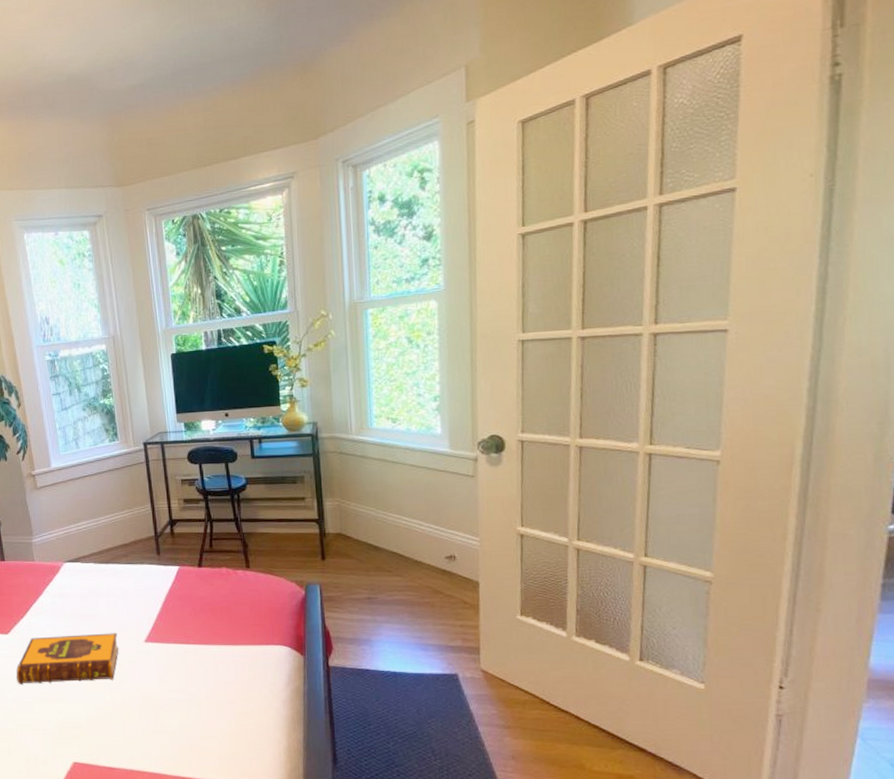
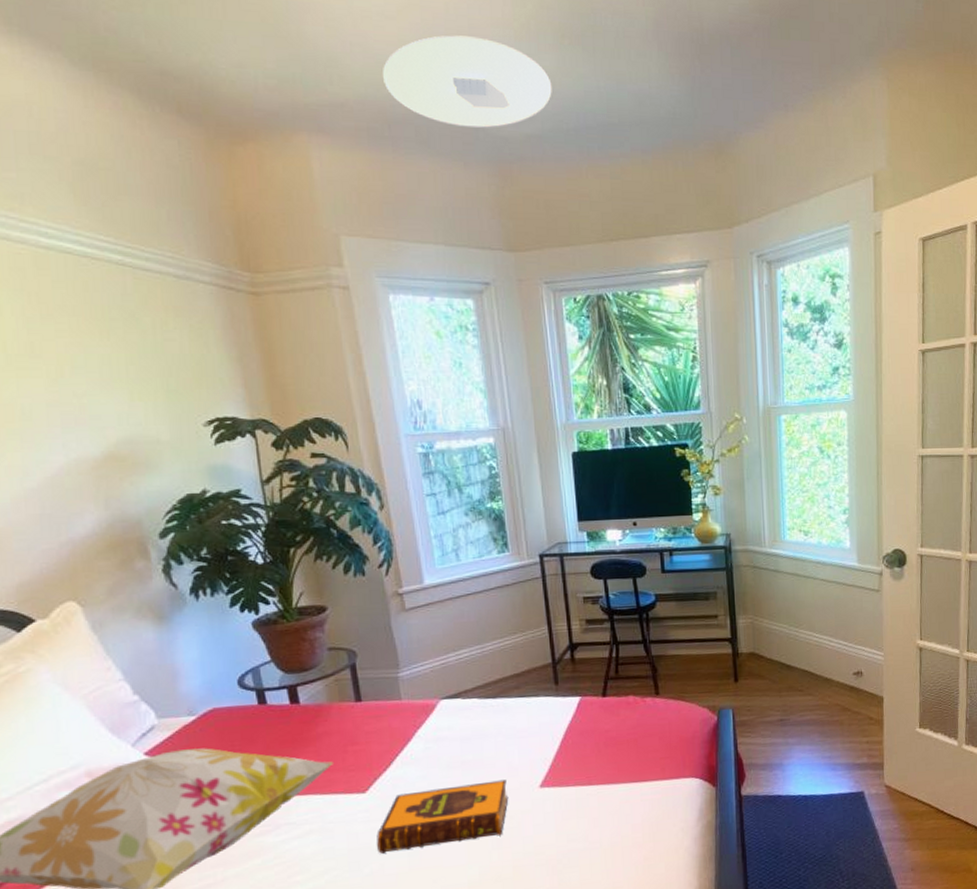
ceiling light: none [18,11,153,89] -> present [382,35,552,128]

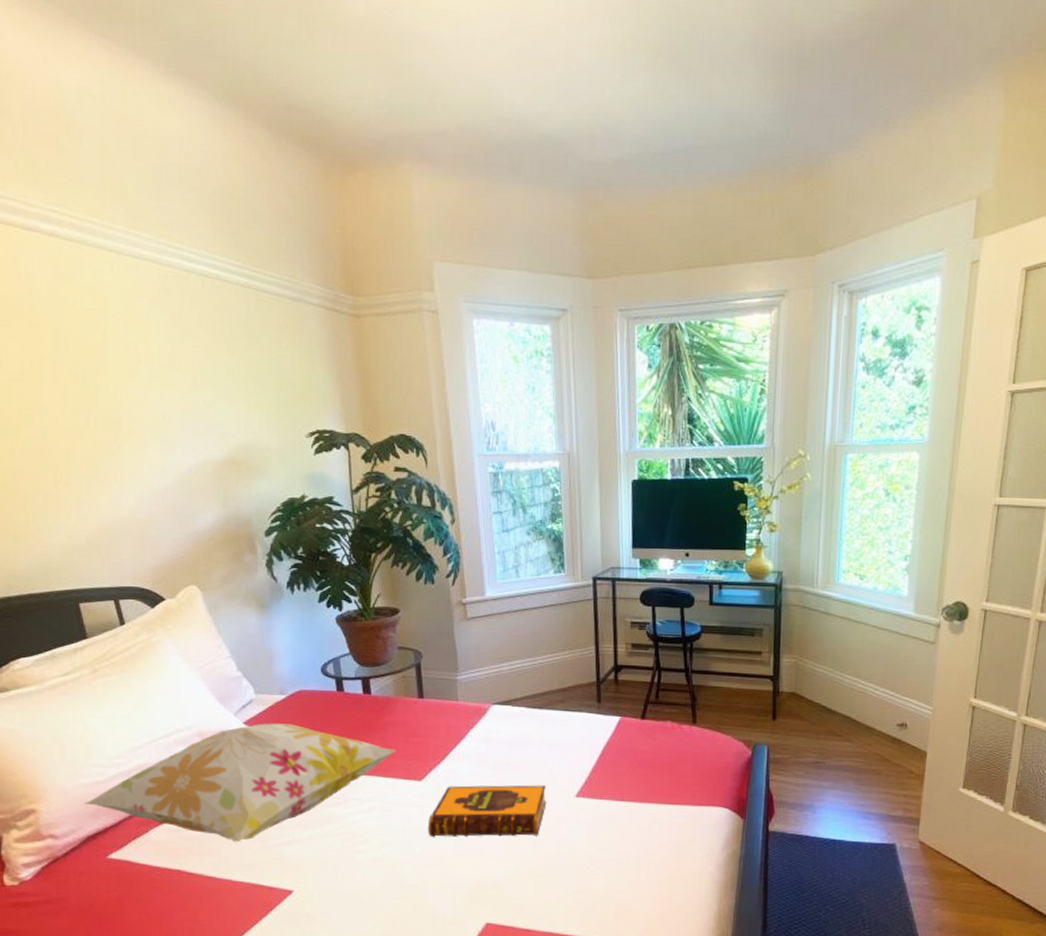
ceiling light: present [382,35,552,128] -> none [481,59,643,153]

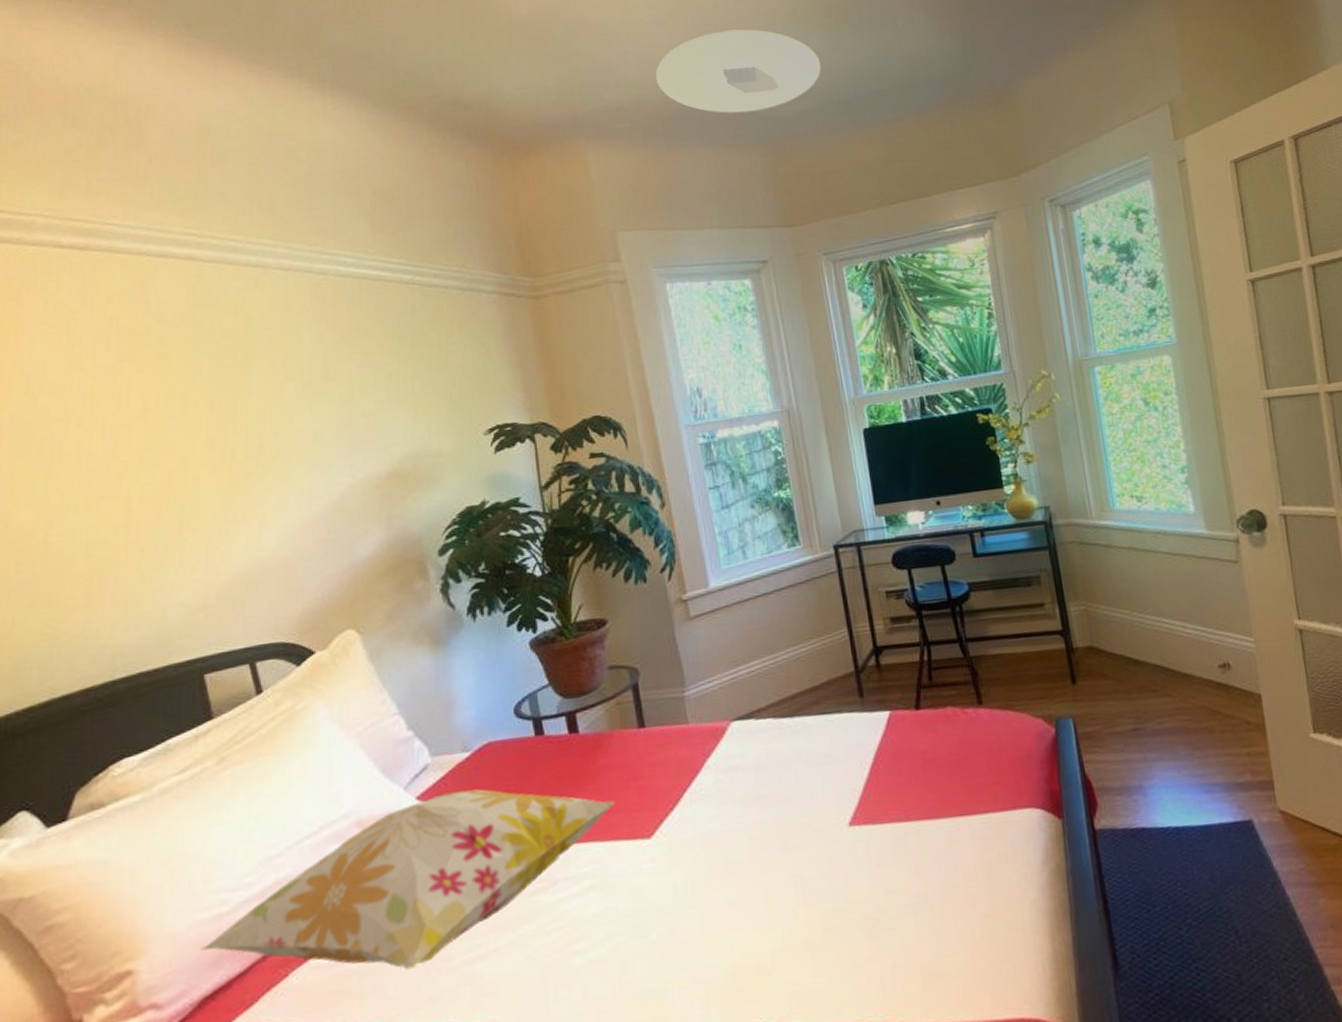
hardback book: present [428,785,547,837] -> none [664,817,814,914]
ceiling light: none [481,59,643,153] -> present [655,29,821,114]

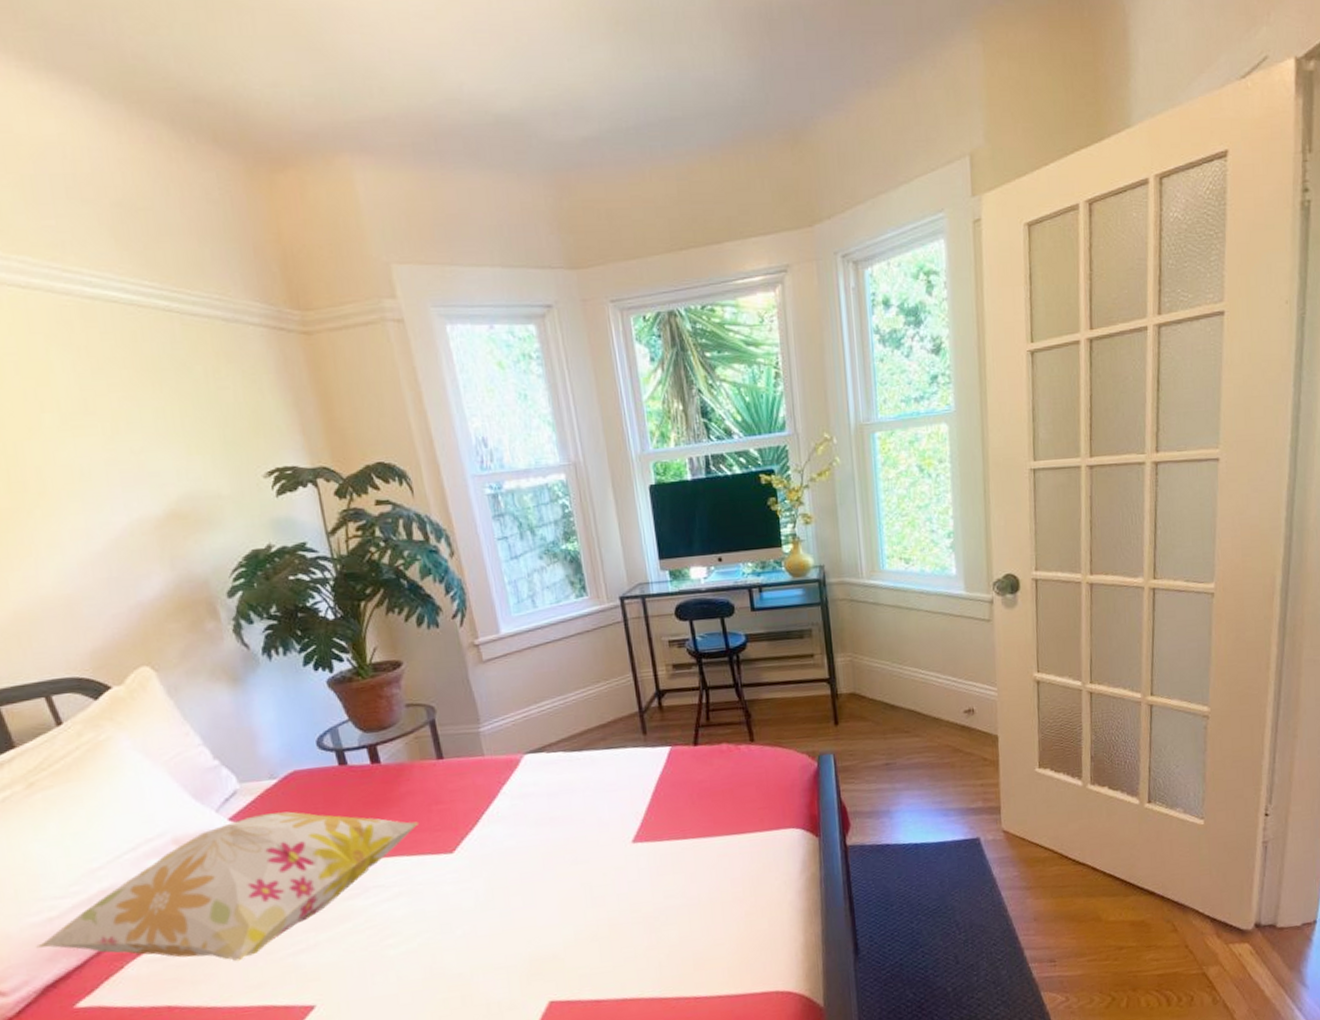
ceiling light: present [655,29,821,114] -> none [424,31,609,134]

